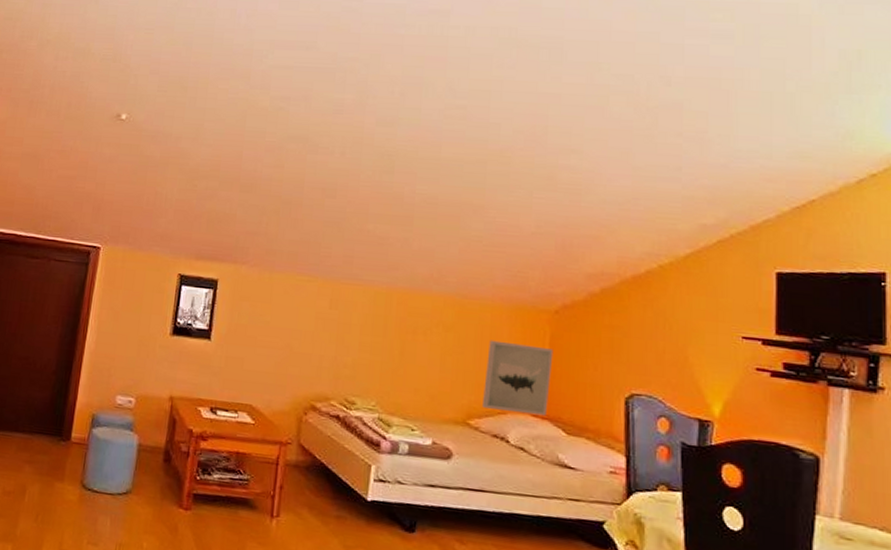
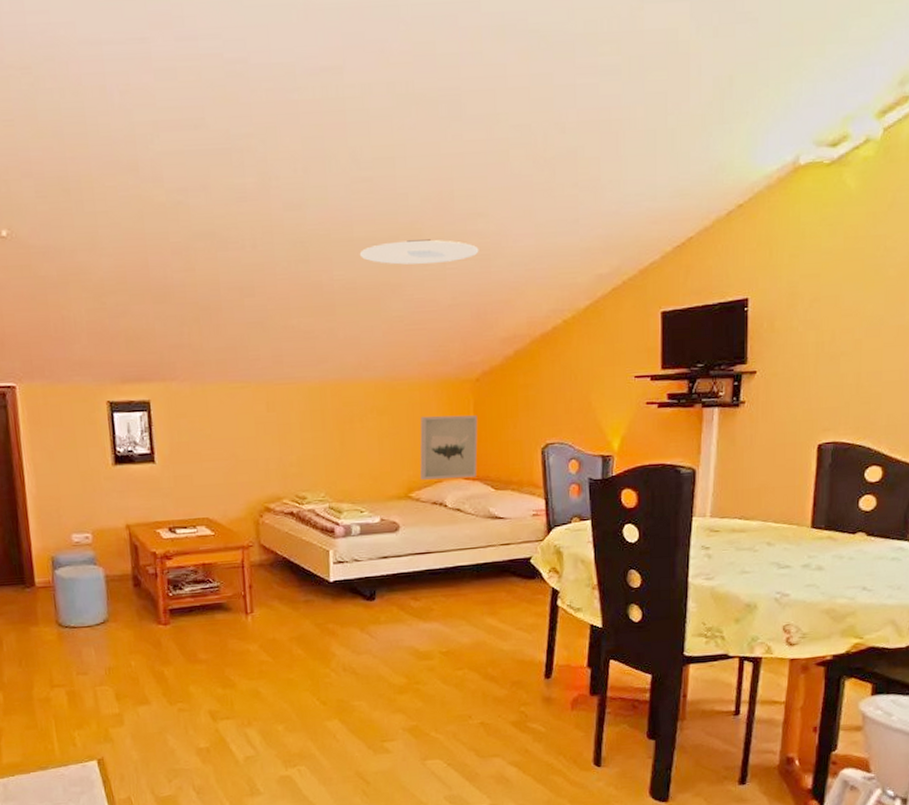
ceiling light: none [444,166,570,192] -> present [359,239,479,265]

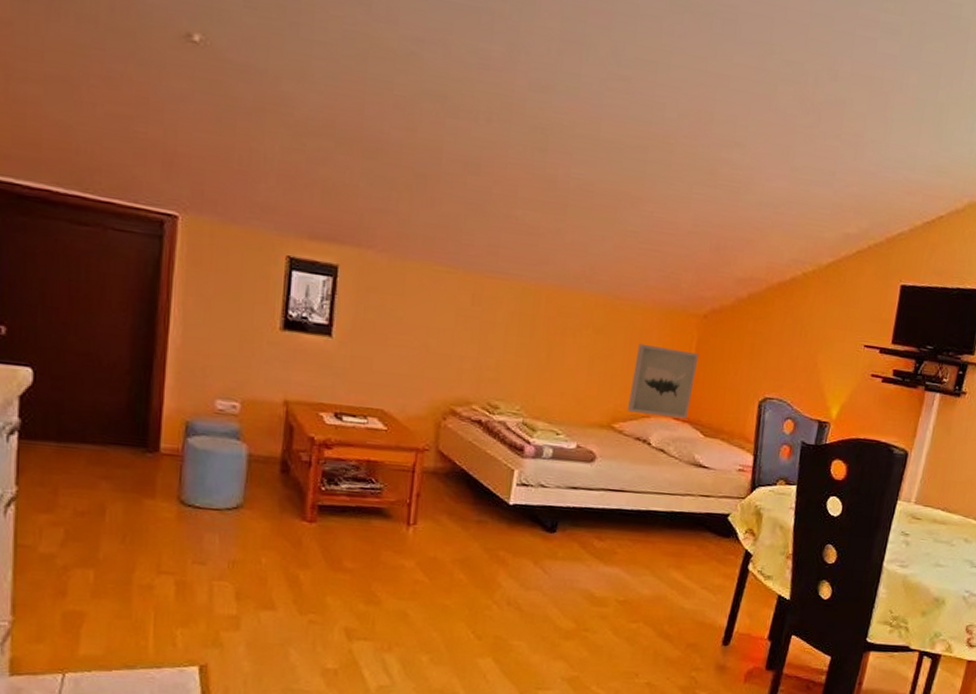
ceiling light: present [359,239,479,265] -> none [603,150,730,187]

